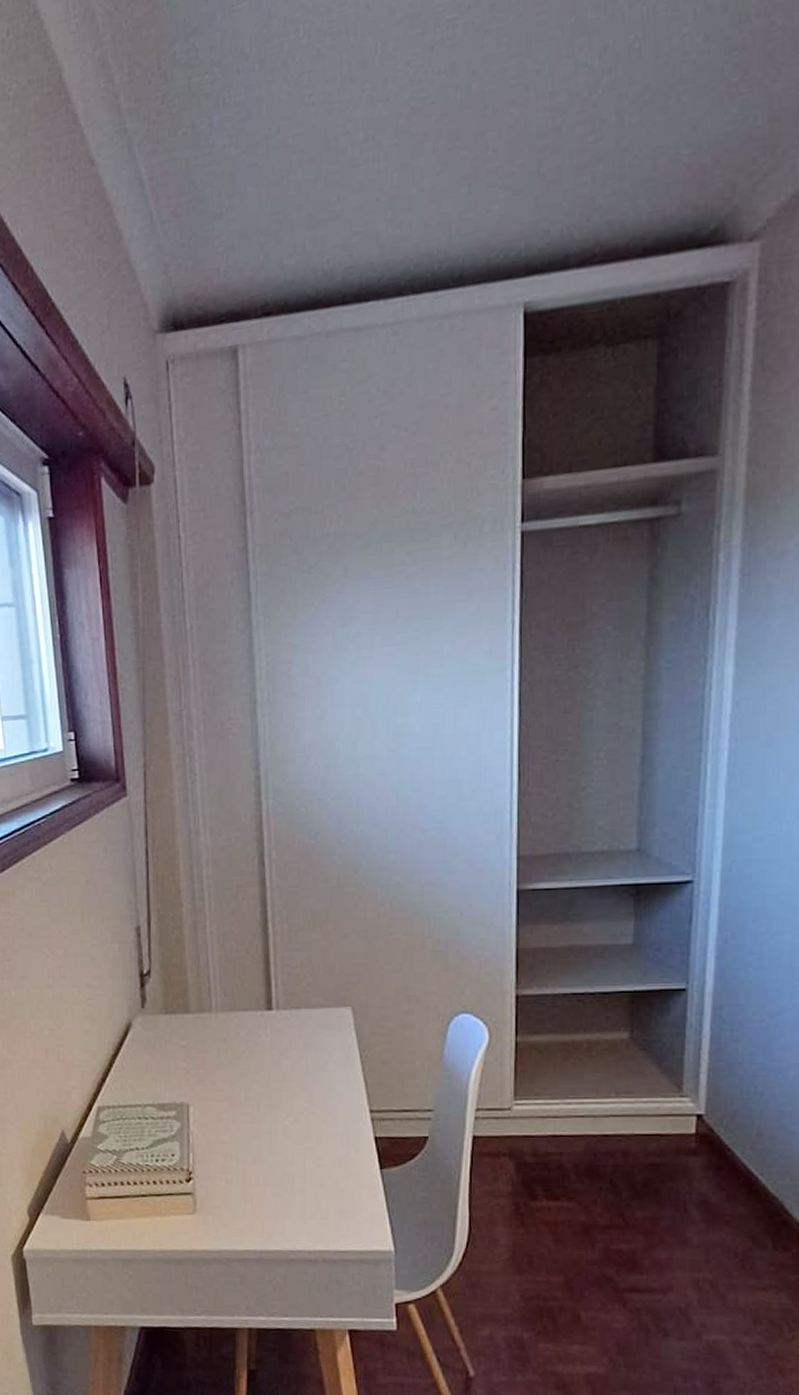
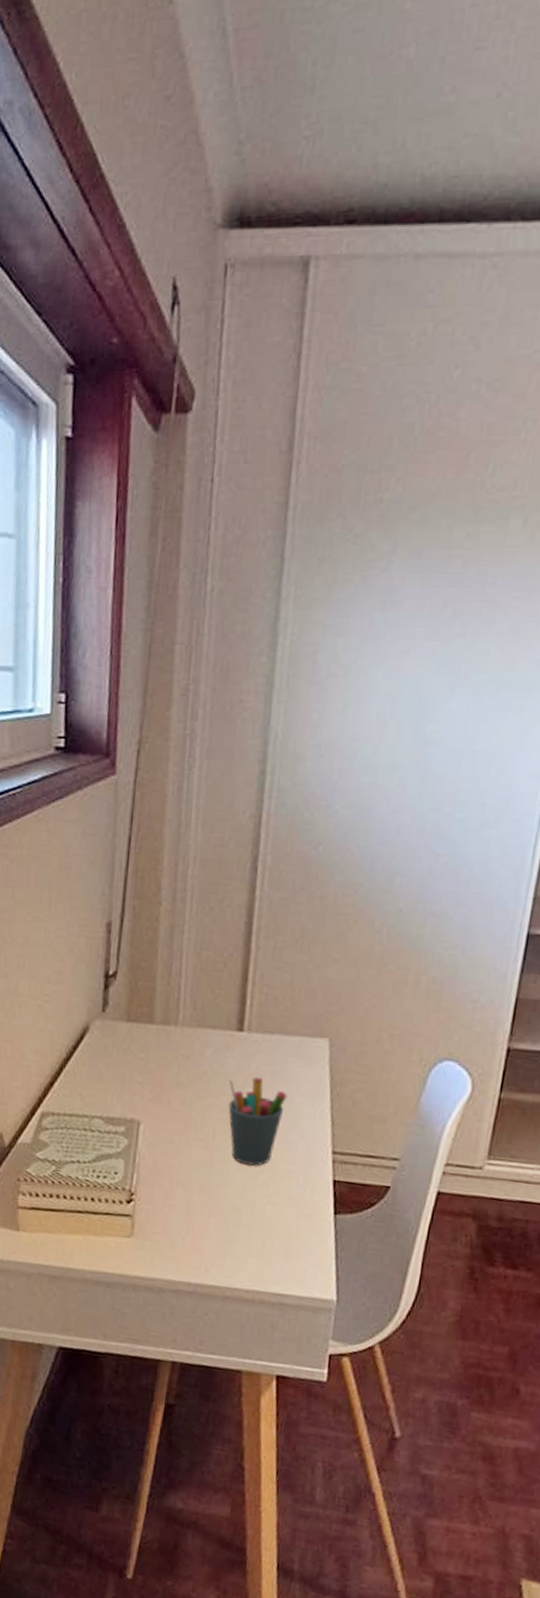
pen holder: none [265,1050,321,1132] -> present [228,1076,288,1166]

